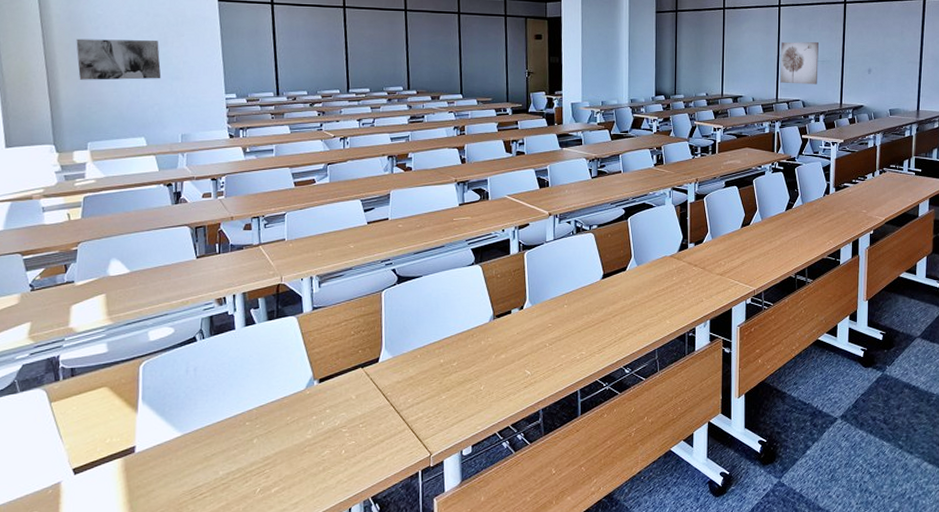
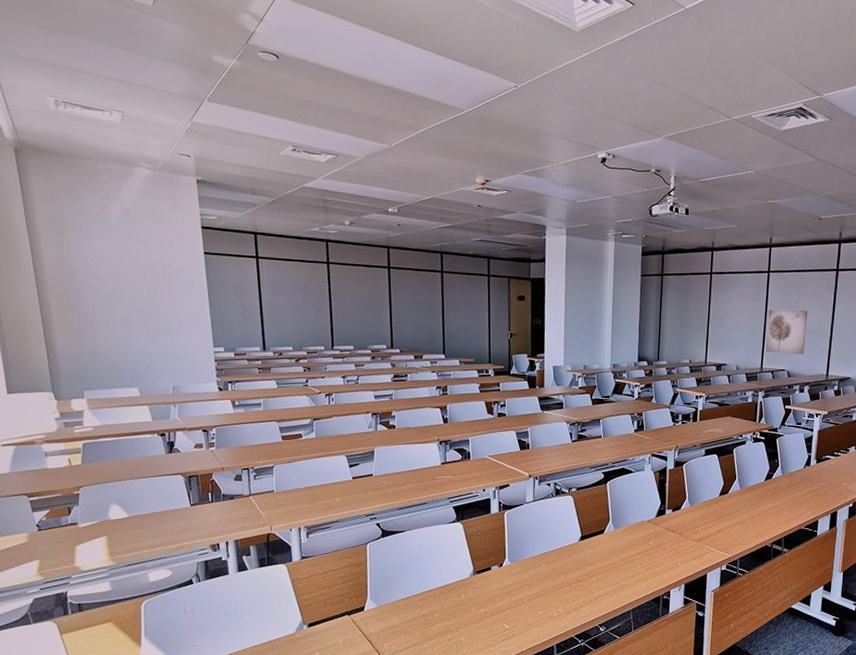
wall art: present [76,39,162,80] -> none [69,288,152,331]

